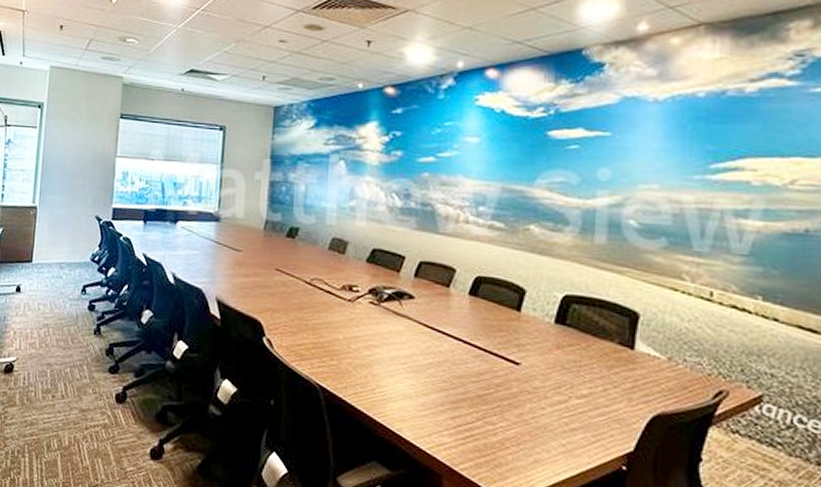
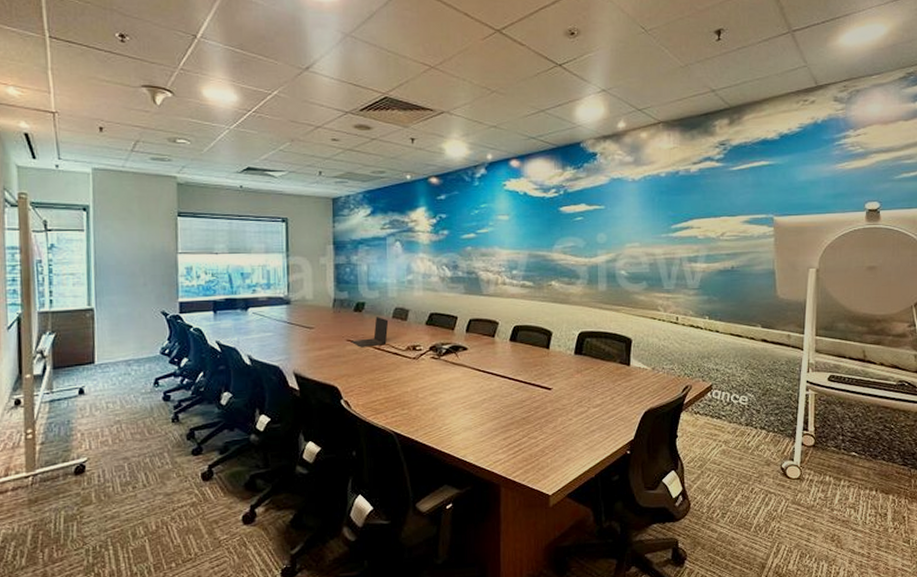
laptop: none [279,246,324,281] -> present [351,317,389,348]

